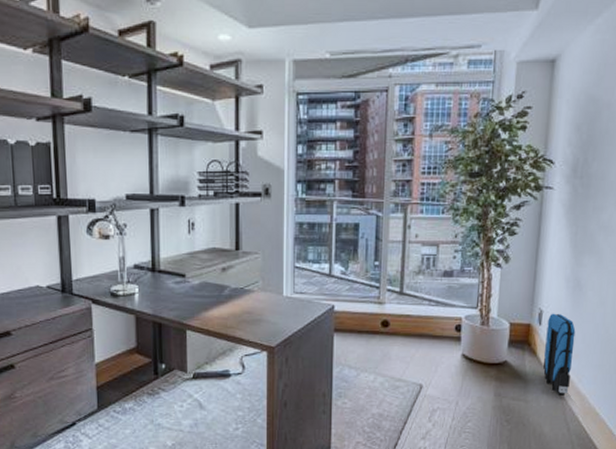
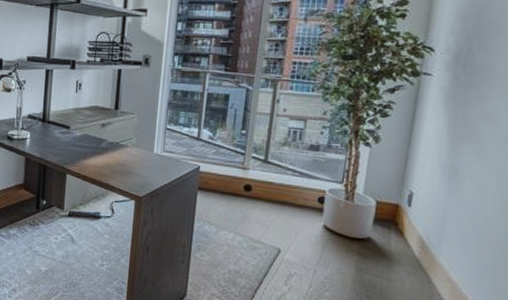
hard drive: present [542,313,576,397] -> none [409,196,450,281]

